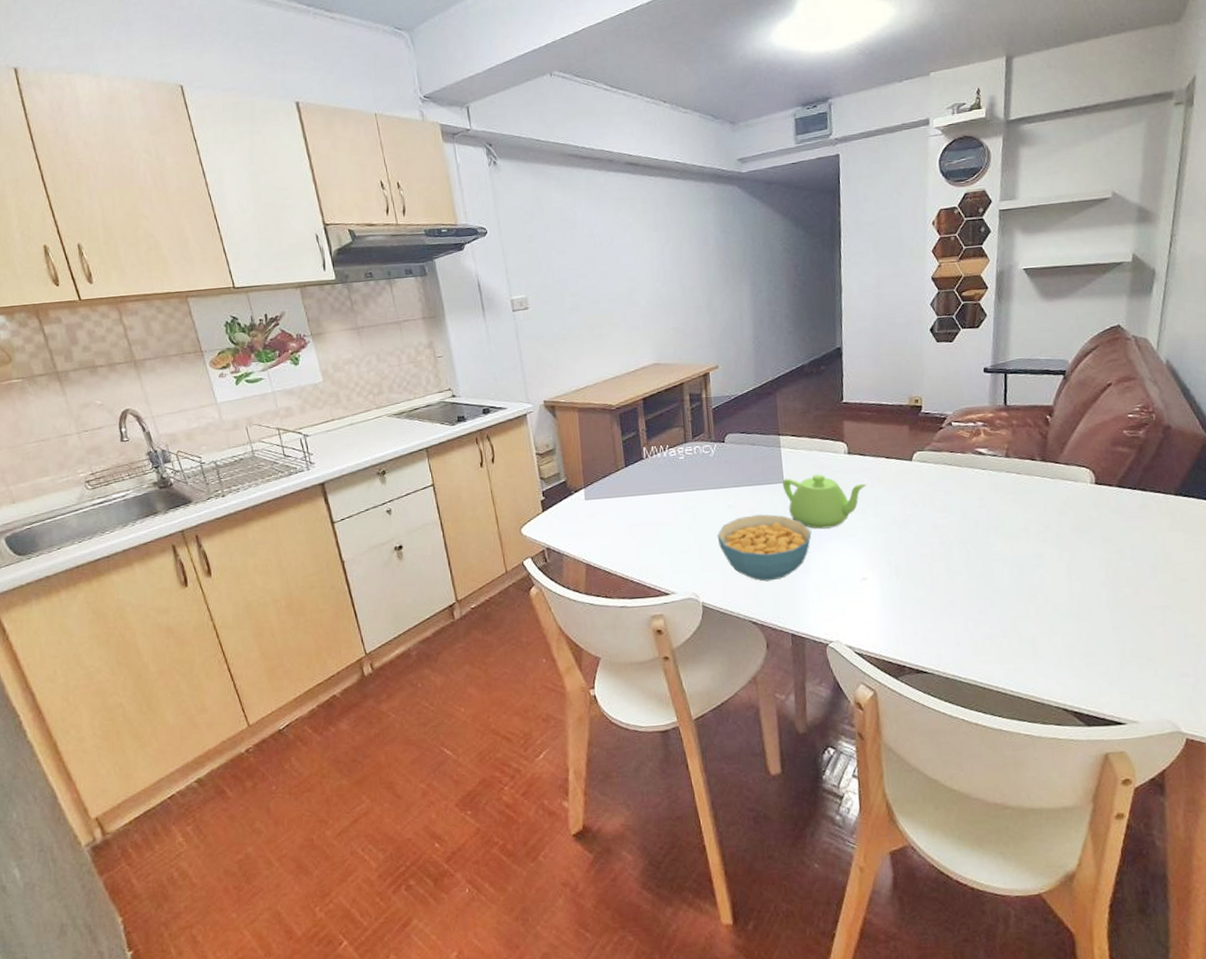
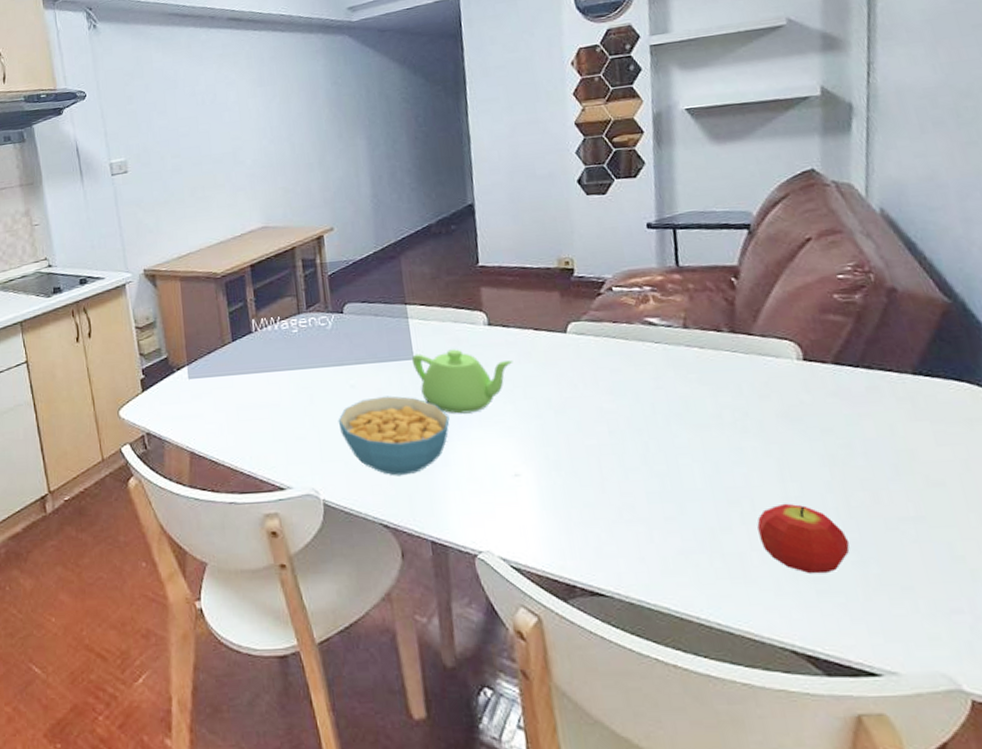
fruit: none [1047,597,1114,651] -> present [757,503,850,574]

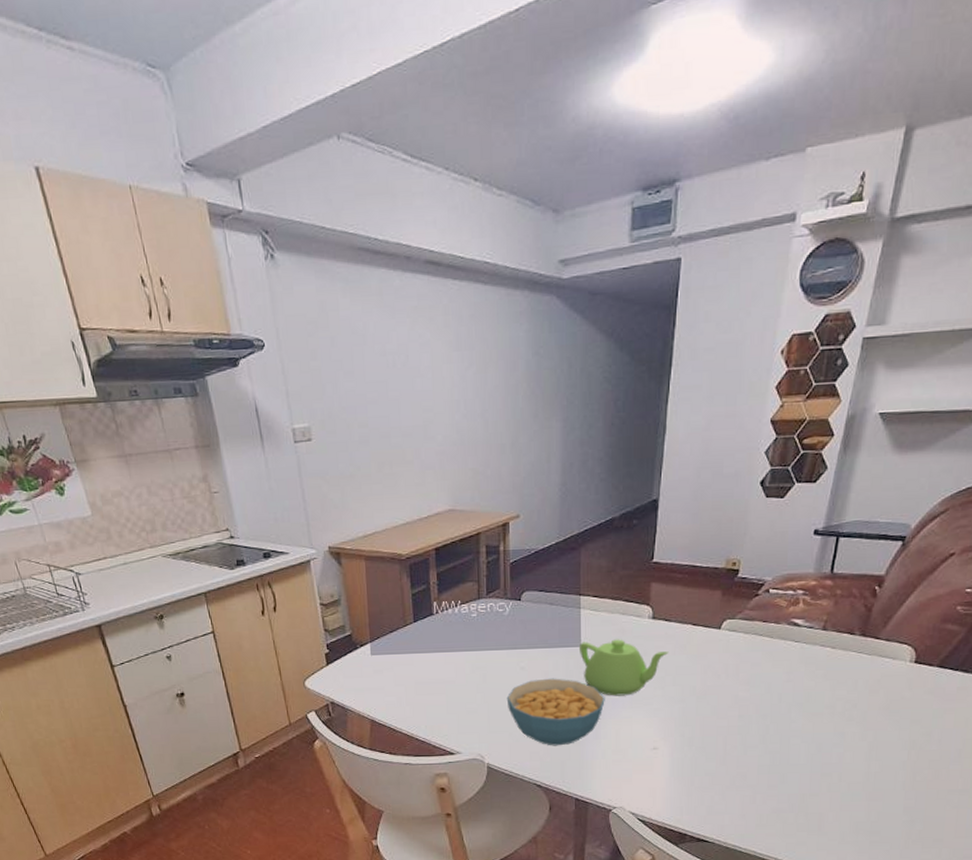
fruit: present [757,503,850,574] -> none [838,777,906,829]

